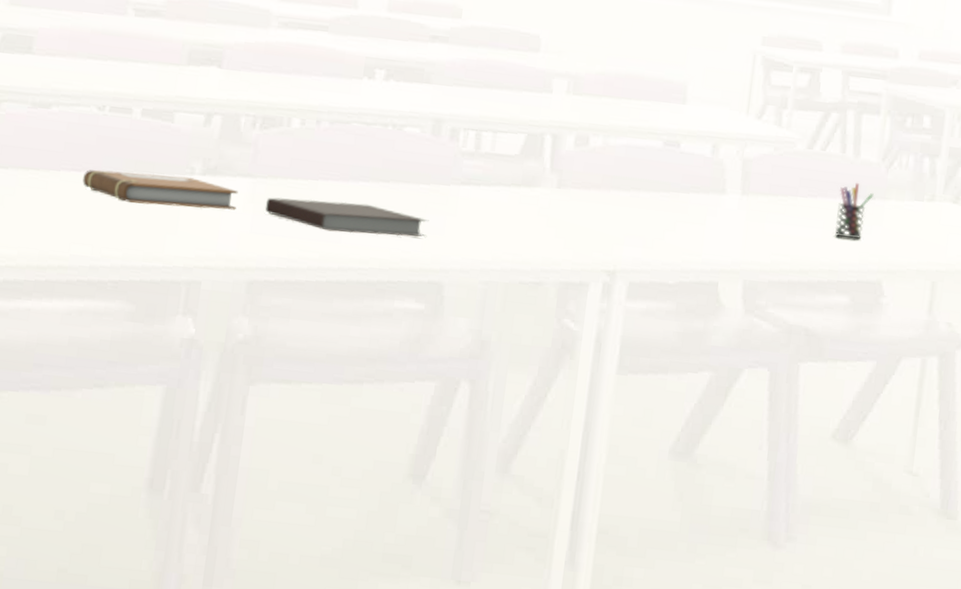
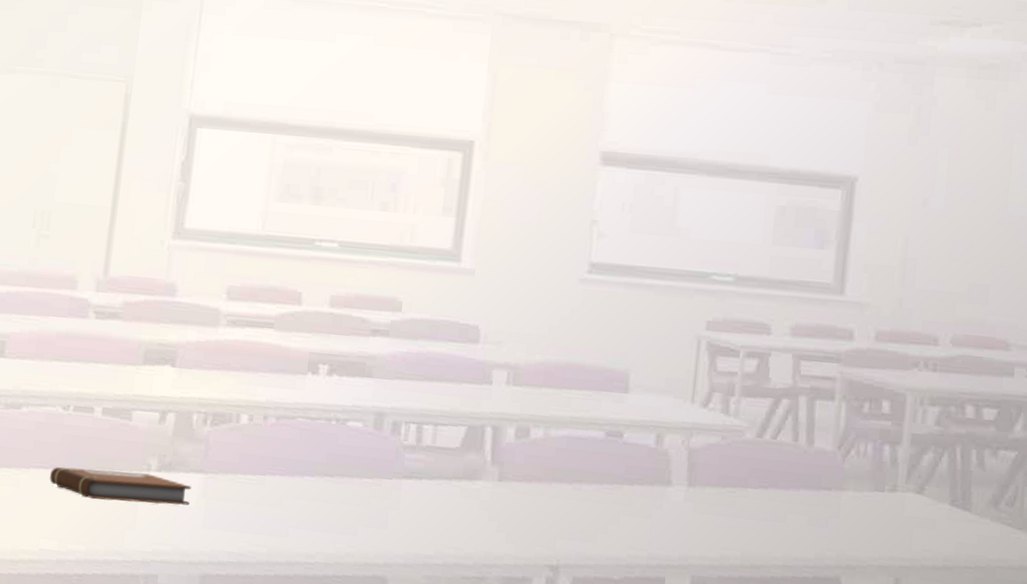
notebook: present [265,197,429,237] -> none [216,492,373,532]
pen holder: present [834,182,874,240] -> none [787,472,829,533]

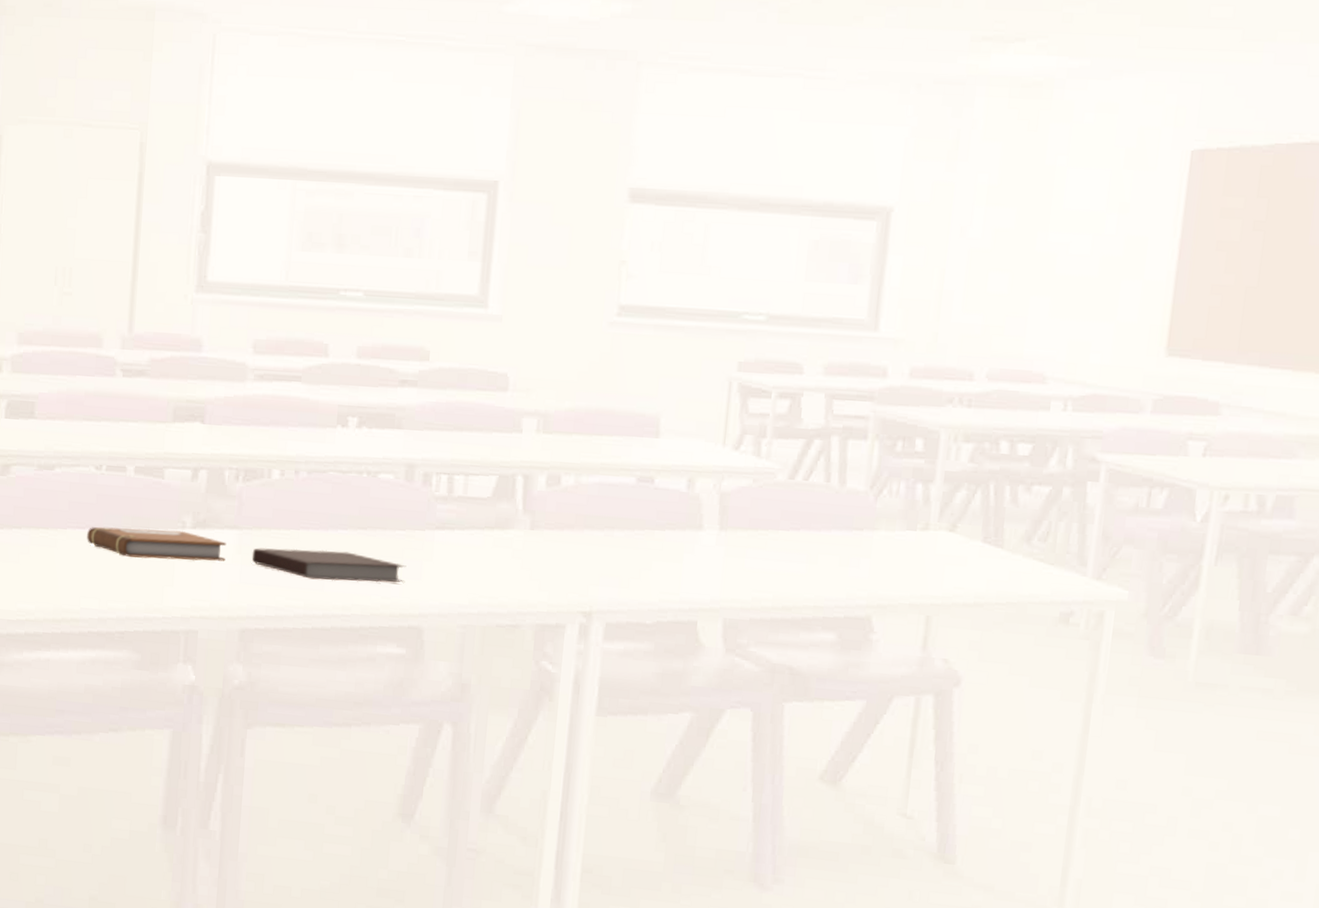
notebook: none [216,492,373,532] -> present [251,547,407,583]

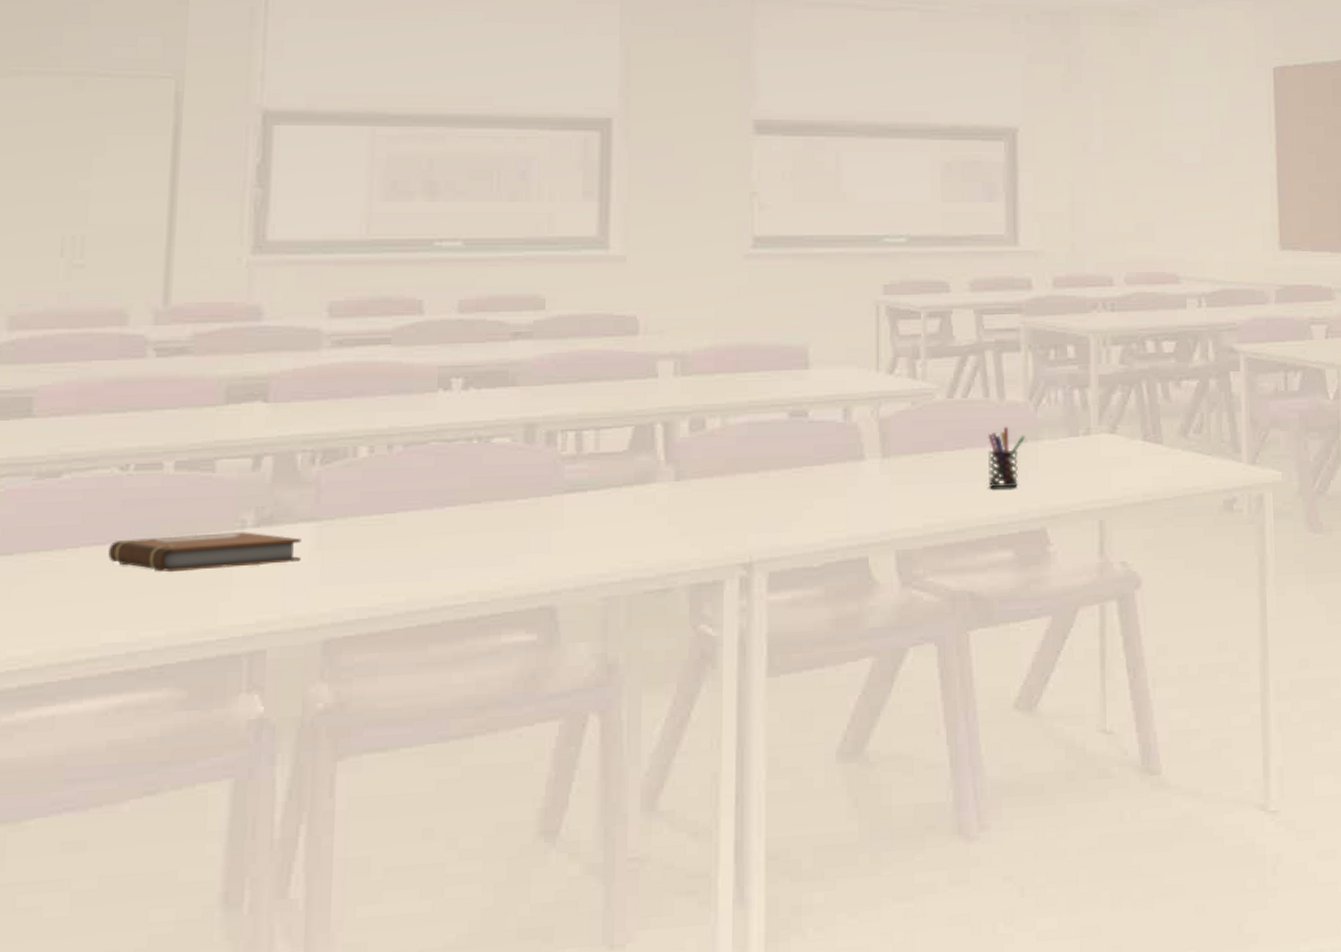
notebook: present [251,547,407,583] -> none [335,531,532,569]
pen holder: none [818,512,861,574] -> present [988,426,1025,488]

